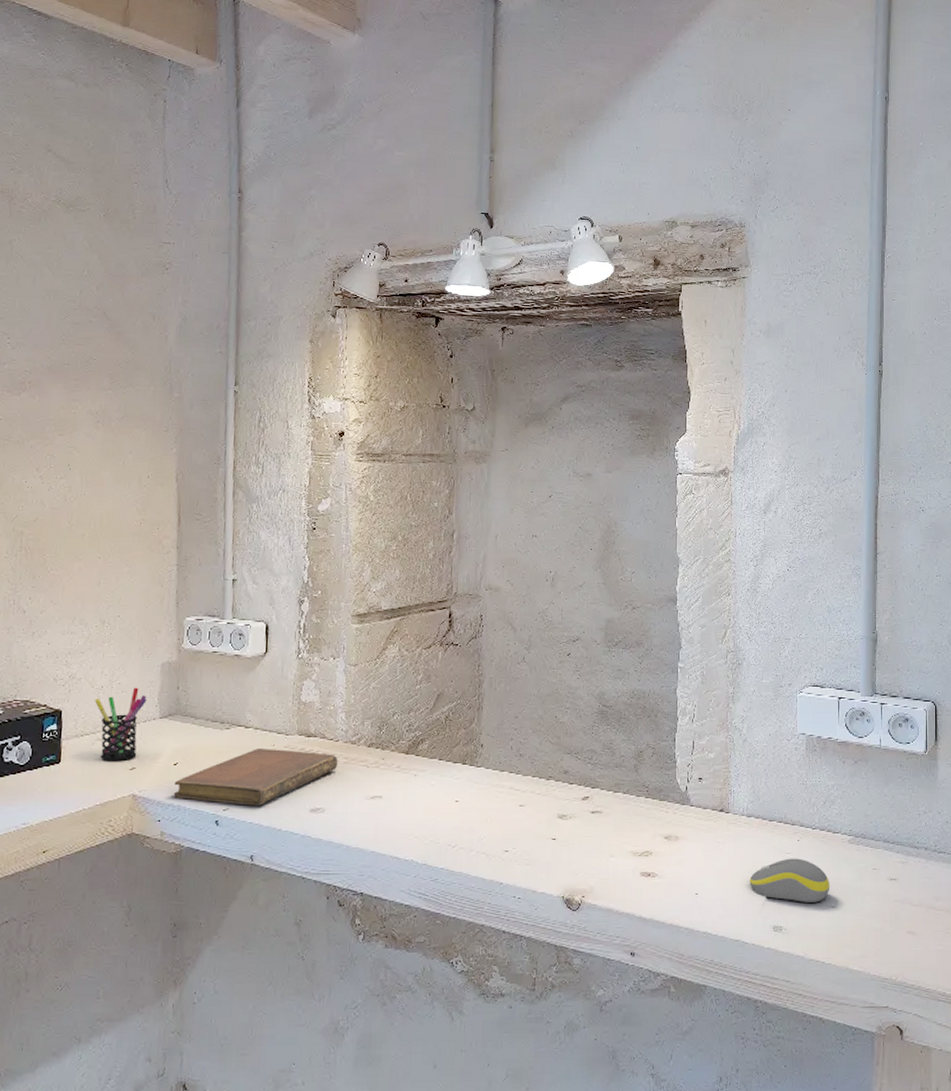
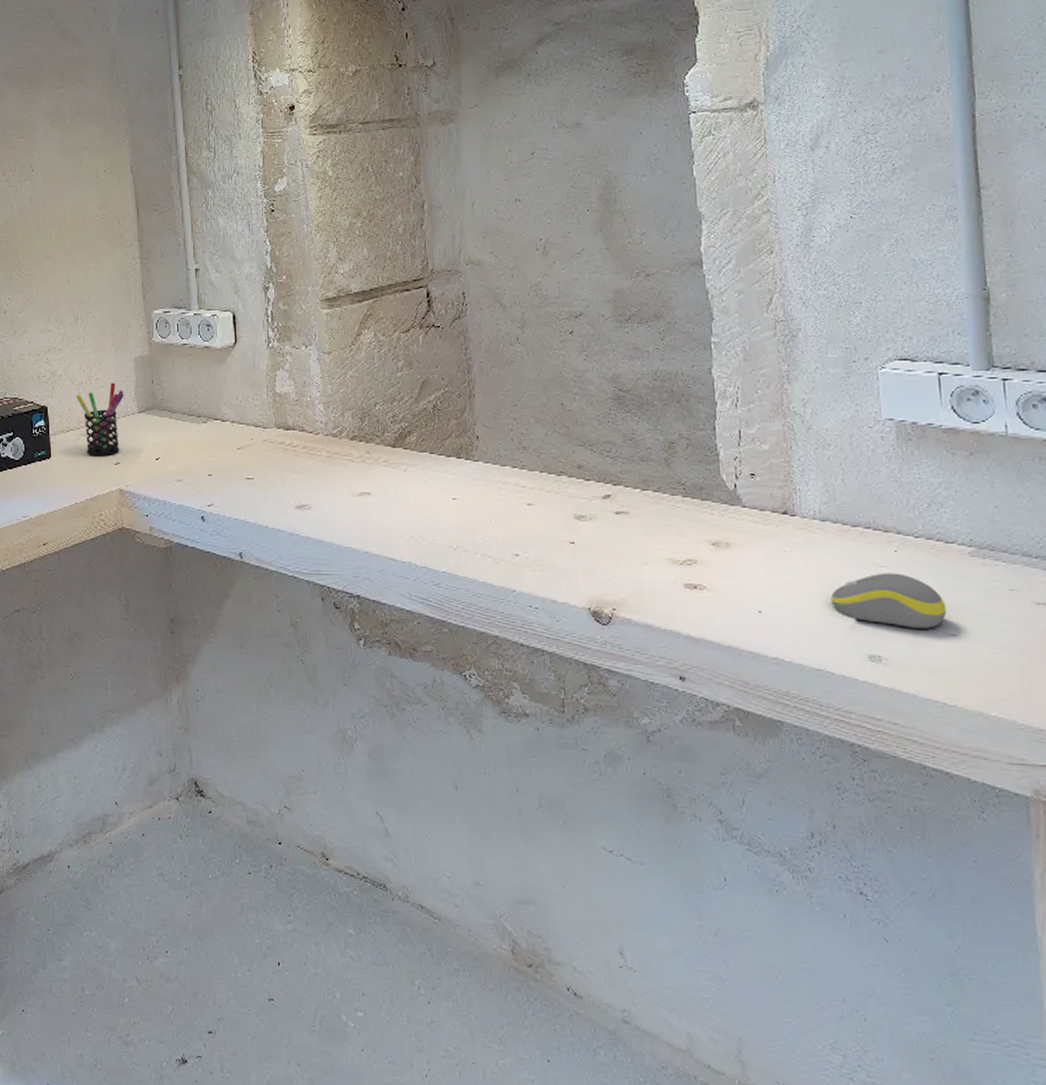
notebook: present [173,747,339,806] -> none [157,441,321,502]

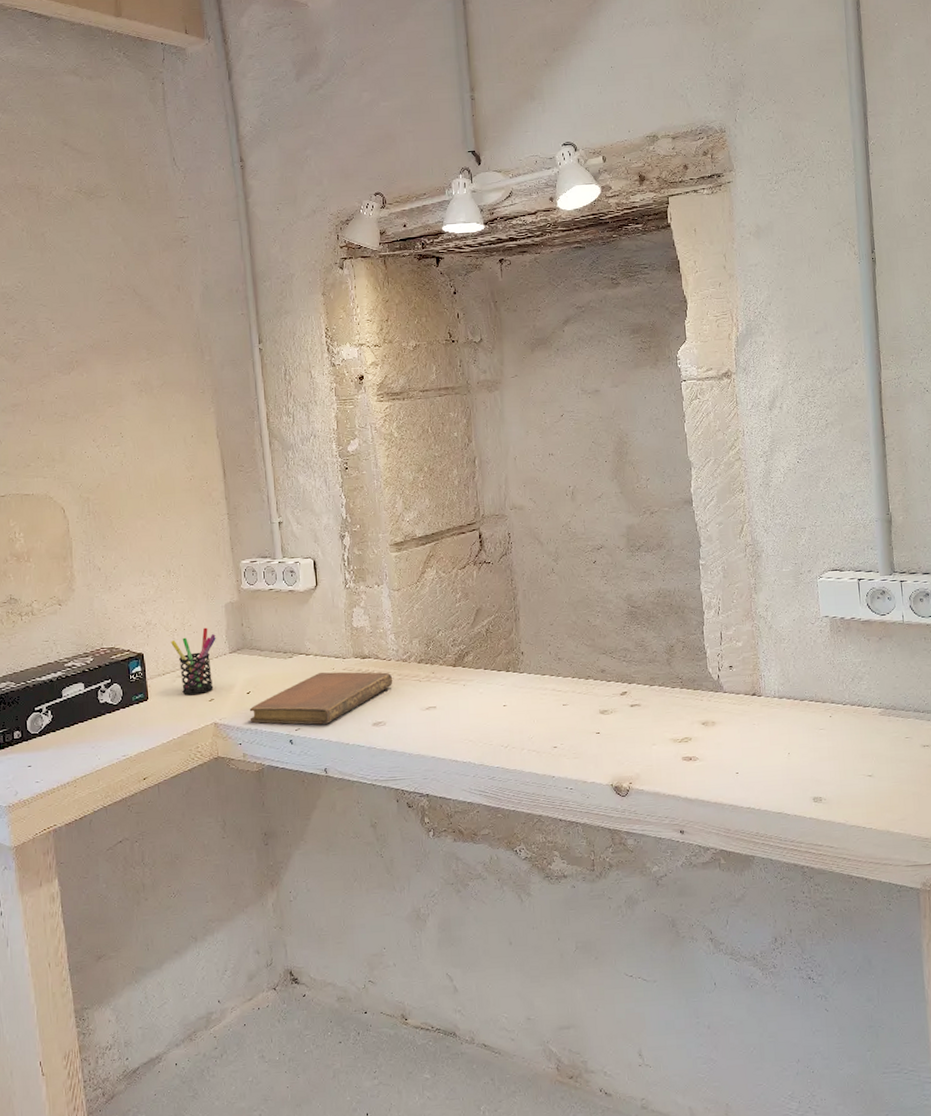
notebook: none [157,441,321,502] -> present [249,671,393,725]
computer mouse: present [830,572,947,629] -> none [786,733,865,774]

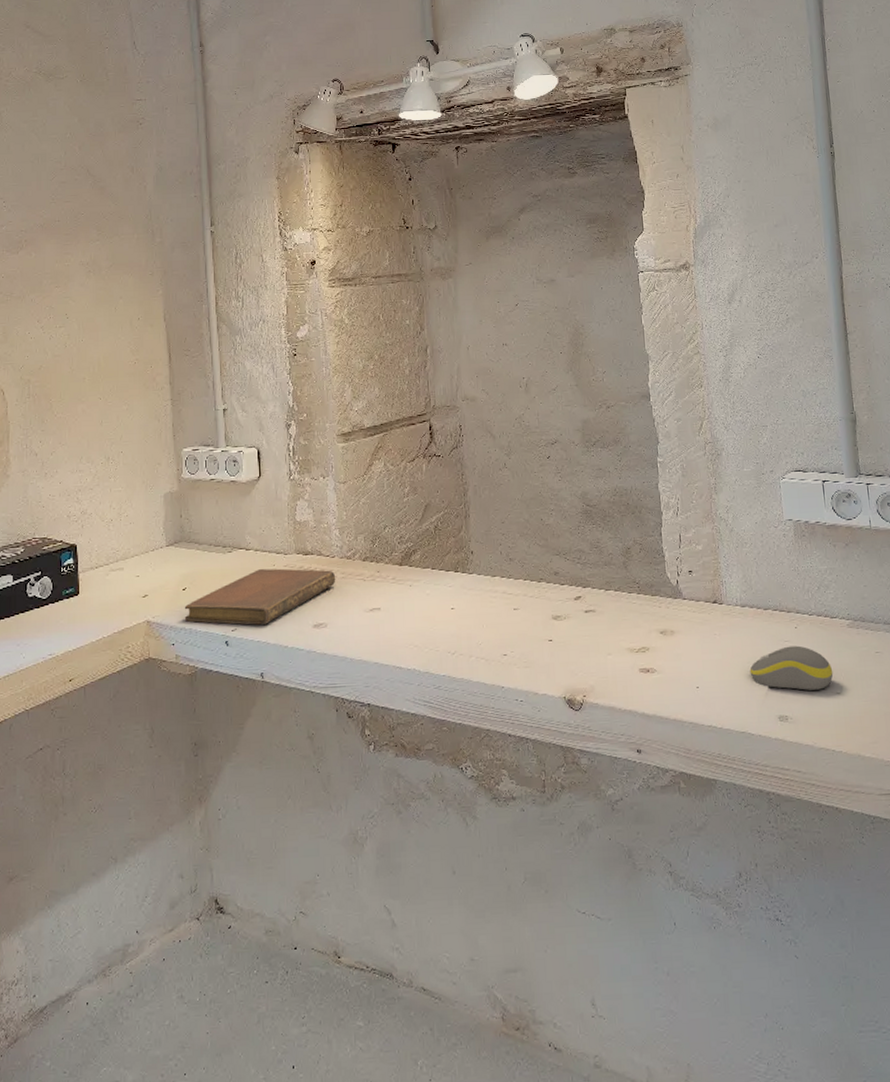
pen holder: present [171,627,216,695] -> none [106,518,153,591]
computer mouse: none [786,733,865,774] -> present [749,645,834,690]

